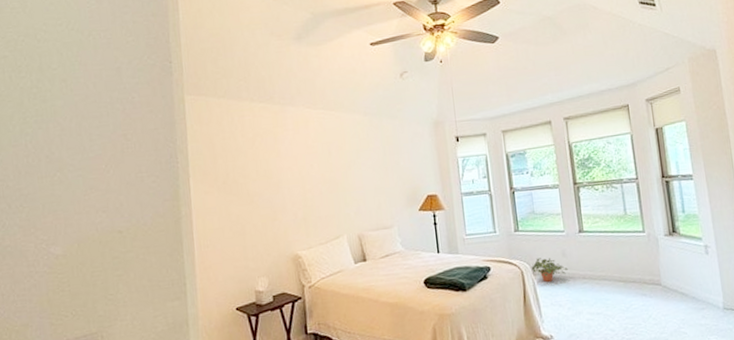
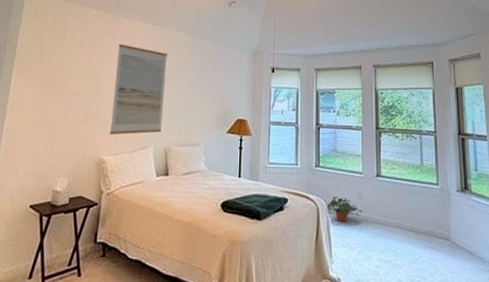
wall art: none [292,135,351,230] -> present [109,43,167,135]

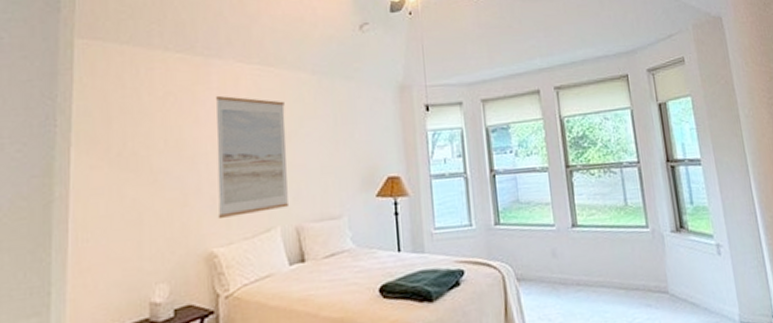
potted plant: present [327,196,362,223] -> none [514,258,559,290]

